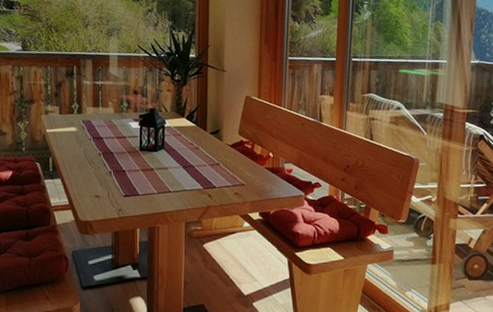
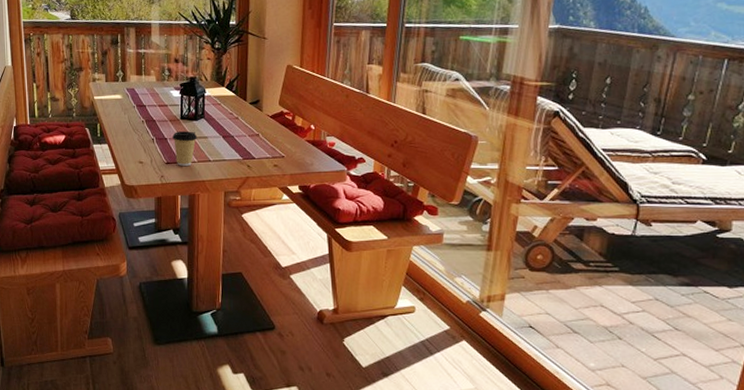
coffee cup: none [131,162,158,199] -> present [172,131,198,167]

